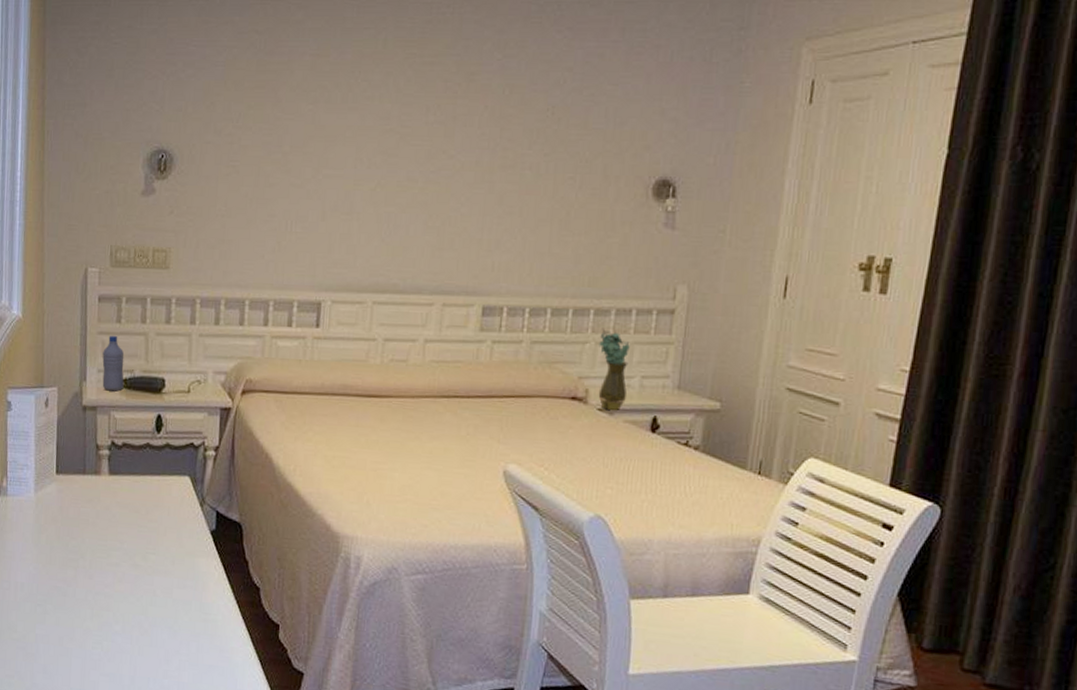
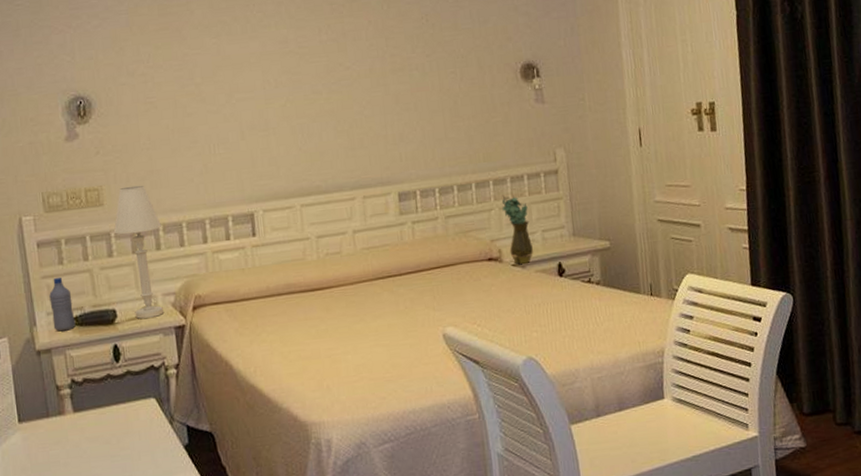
table lamp: none [175,252,224,395] -> present [113,185,163,319]

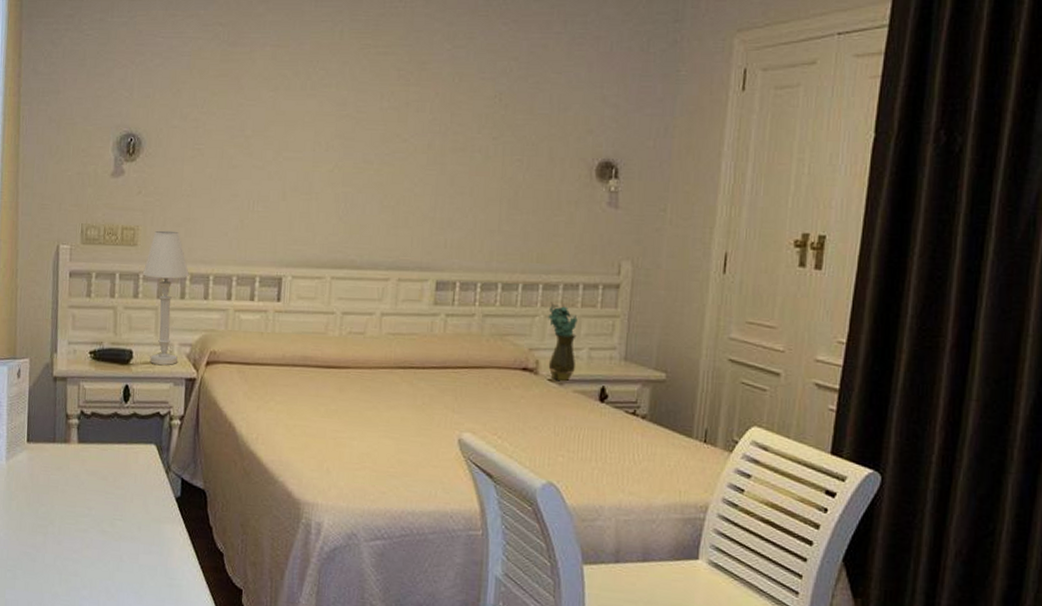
water bottle: present [49,277,76,332] -> none [72,309,94,363]

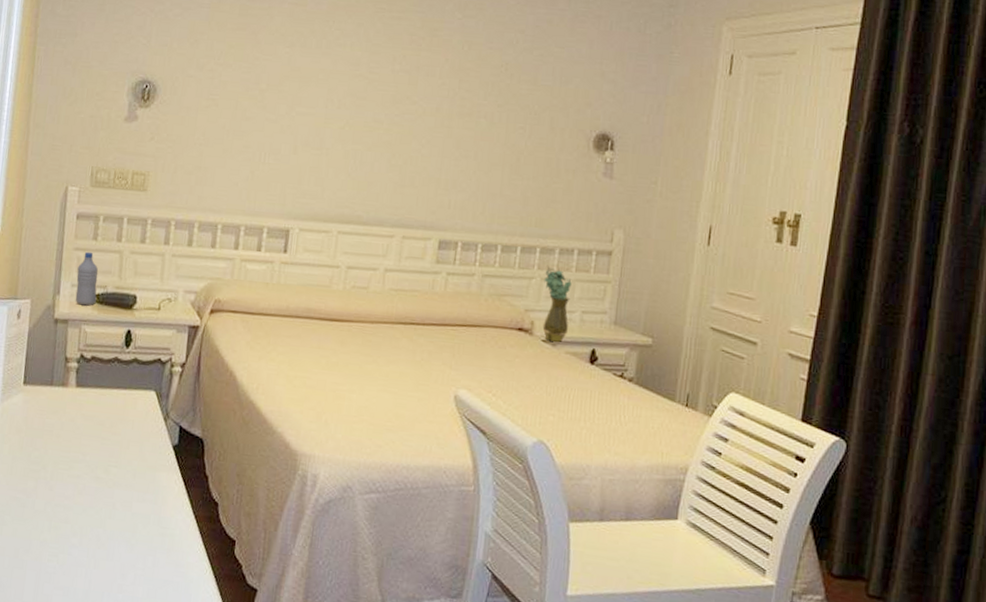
water bottle: none [72,309,94,363] -> present [75,251,99,306]
table lamp: present [142,230,189,366] -> none [150,177,198,312]

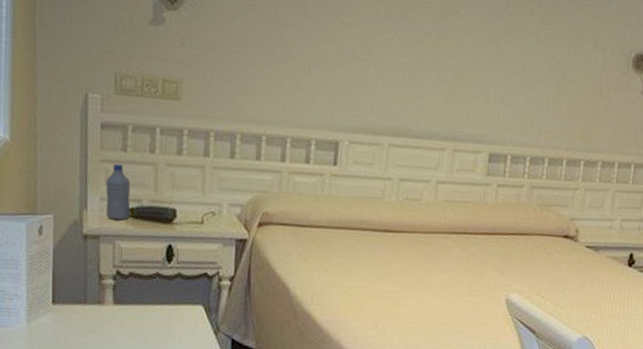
vase: present [542,265,572,342] -> none [586,177,613,248]

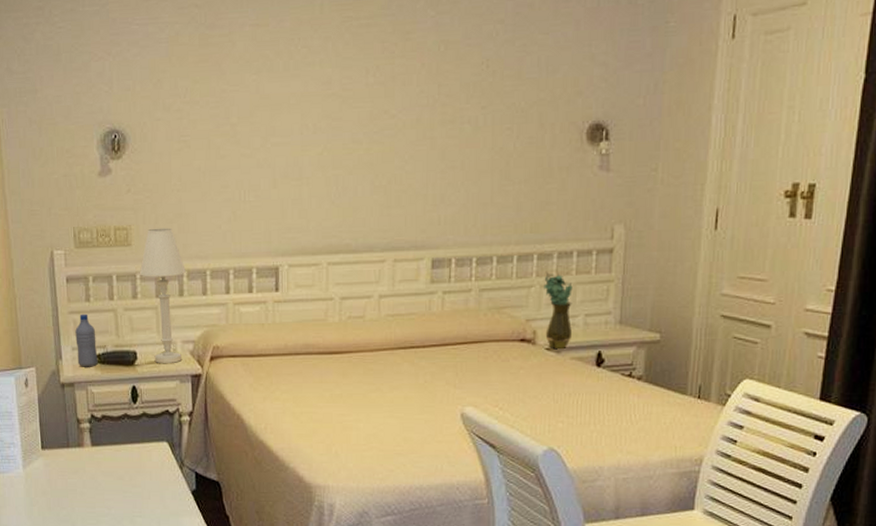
table lamp: none [187,86,239,226] -> present [139,228,186,364]
vase: none [586,177,613,248] -> present [544,271,573,348]

